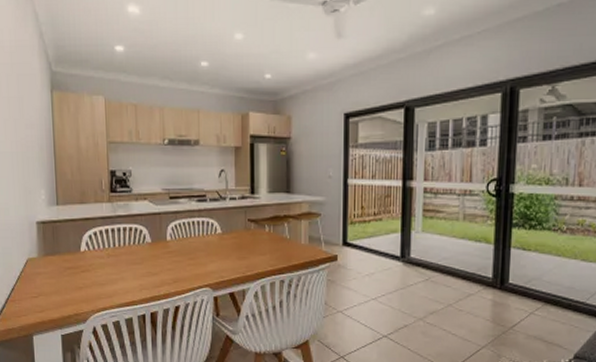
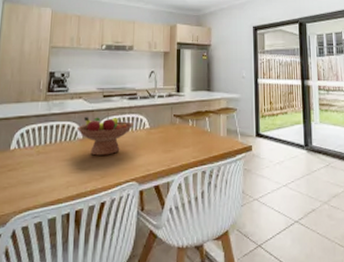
fruit bowl: none [144,220,204,260] -> present [76,117,134,156]

